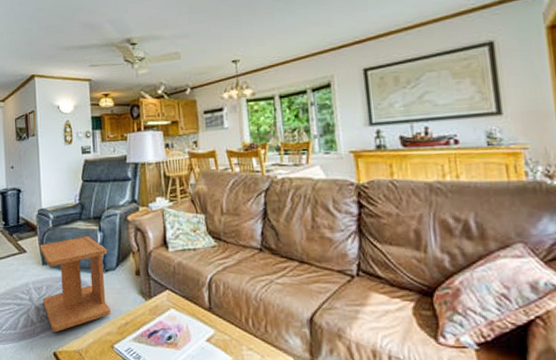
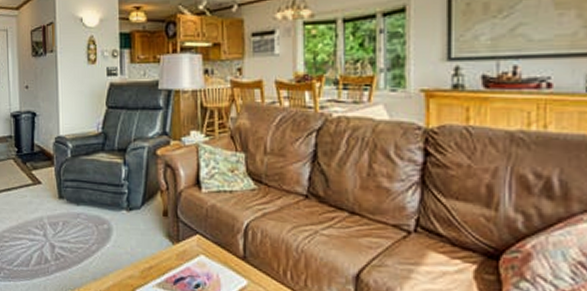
side table: present [40,235,112,333] -> none [56,169,134,272]

